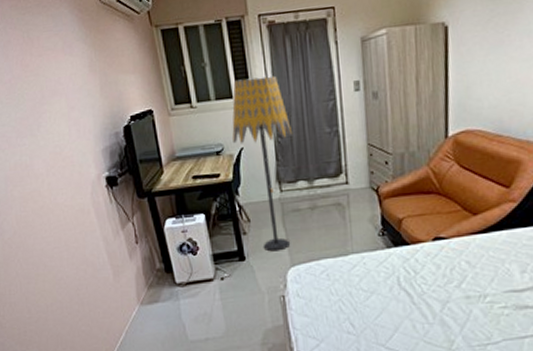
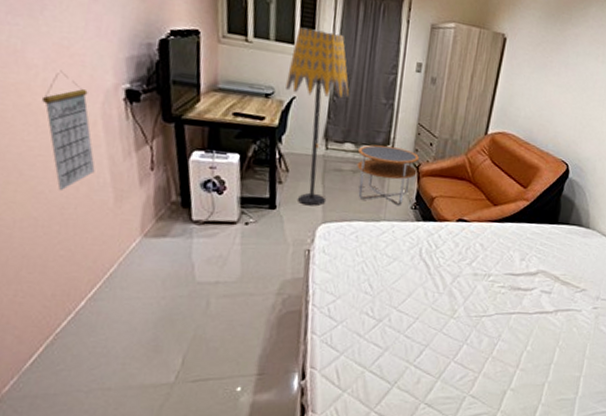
calendar: none [50,173,95,275] -> present [42,70,95,191]
side table: none [312,174,377,236] -> present [357,144,419,207]

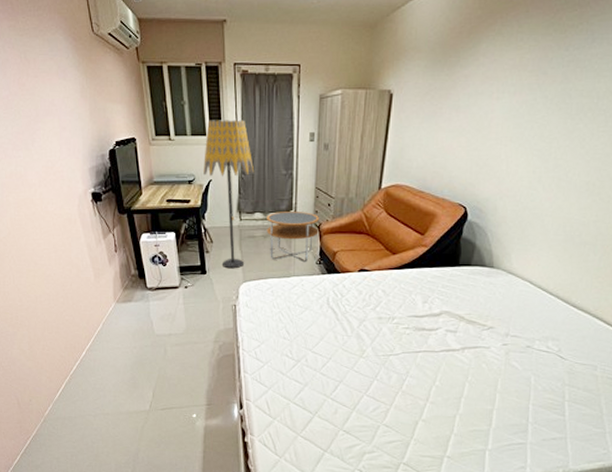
calendar: present [42,70,95,191] -> none [41,185,80,274]

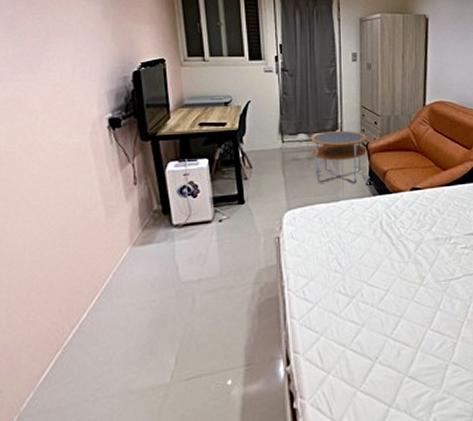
floor lamp: present [203,120,255,269] -> none [241,41,297,196]

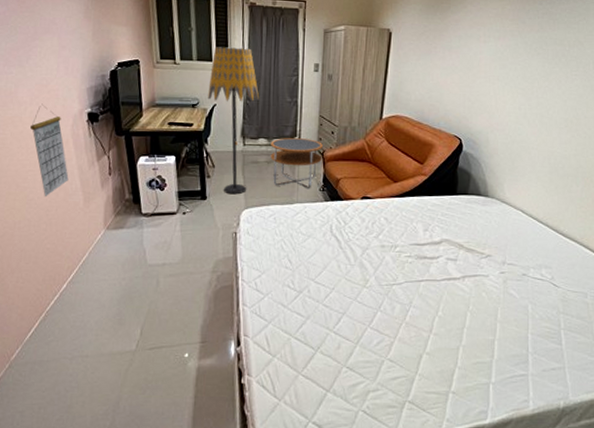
calendar: none [42,111,88,215] -> present [30,103,69,197]
floor lamp: none [241,41,297,196] -> present [208,47,260,195]

